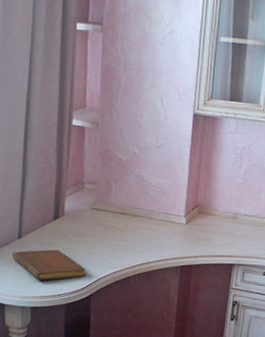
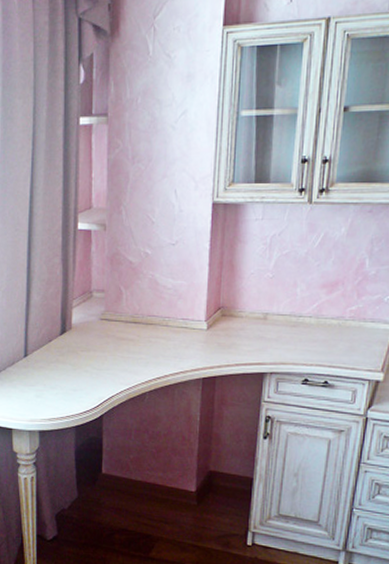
notebook: present [12,249,86,281] -> none [19,367,96,401]

